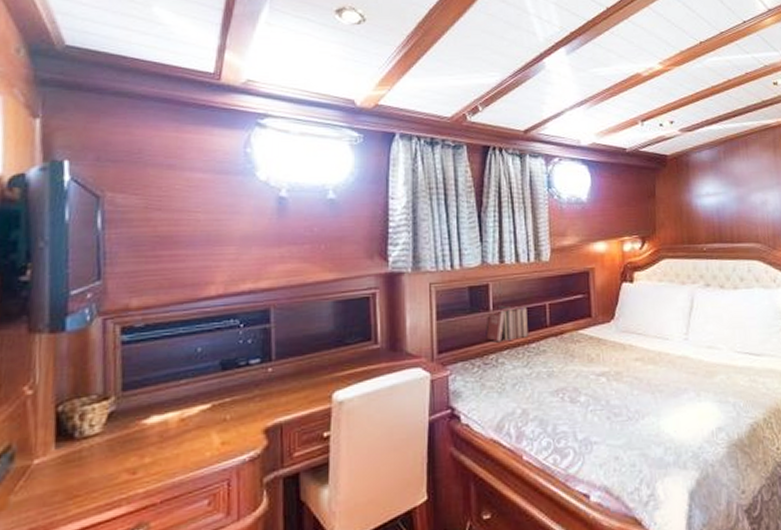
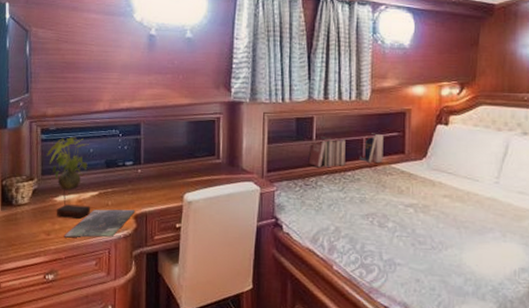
plant: none [129,333,199,446] -> present [46,136,90,219]
magazine: none [158,421,266,474] -> present [63,209,135,238]
books: none [543,297,570,332] -> present [359,133,384,164]

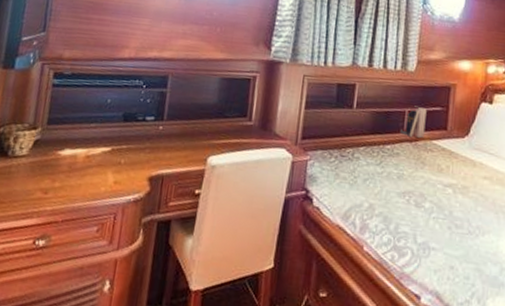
plant: present [46,136,90,219] -> none [55,84,107,177]
magazine: present [63,209,135,238] -> none [63,167,151,201]
books: present [308,136,346,168] -> none [346,105,387,139]

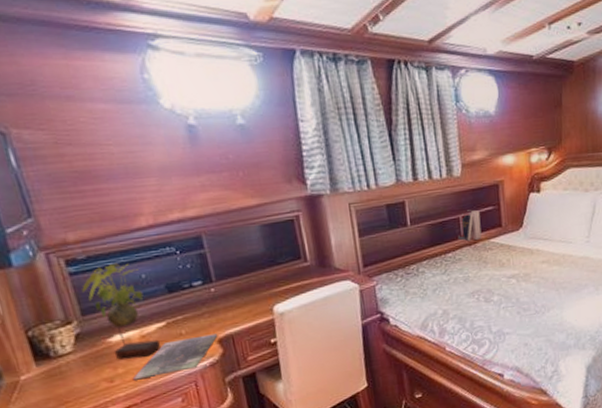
plant: none [55,84,107,177] -> present [81,262,160,359]
magazine: none [63,167,151,201] -> present [132,333,218,381]

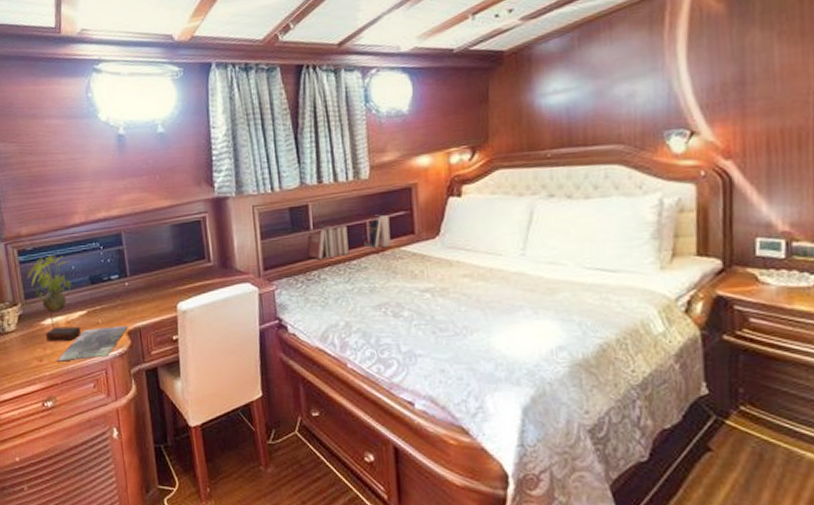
books: none [406,220,445,254] -> present [307,224,349,260]

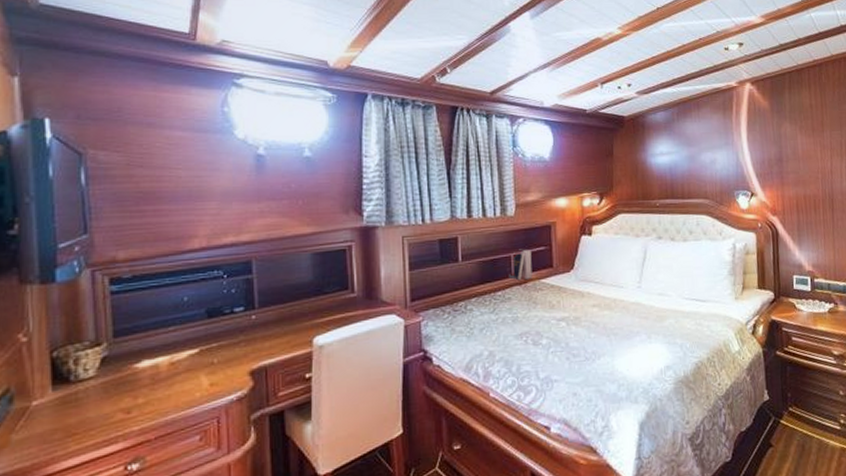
plant: present [26,254,81,341] -> none [118,283,188,388]
magazine: present [57,325,128,362] -> none [151,364,251,413]
books: present [307,224,349,260] -> none [455,256,494,291]

